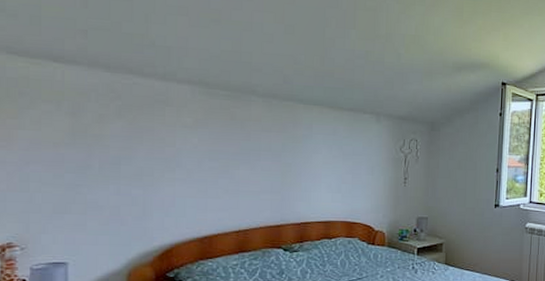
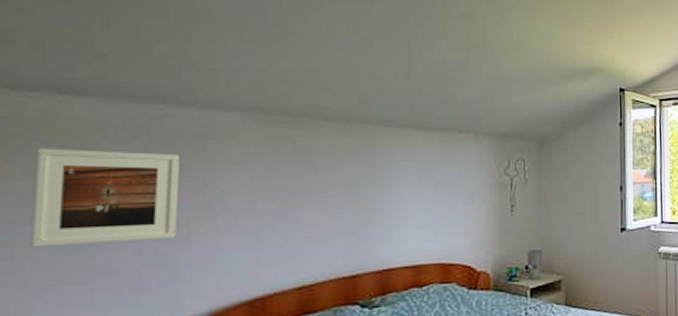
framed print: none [40,105,145,185] -> present [29,148,180,247]

